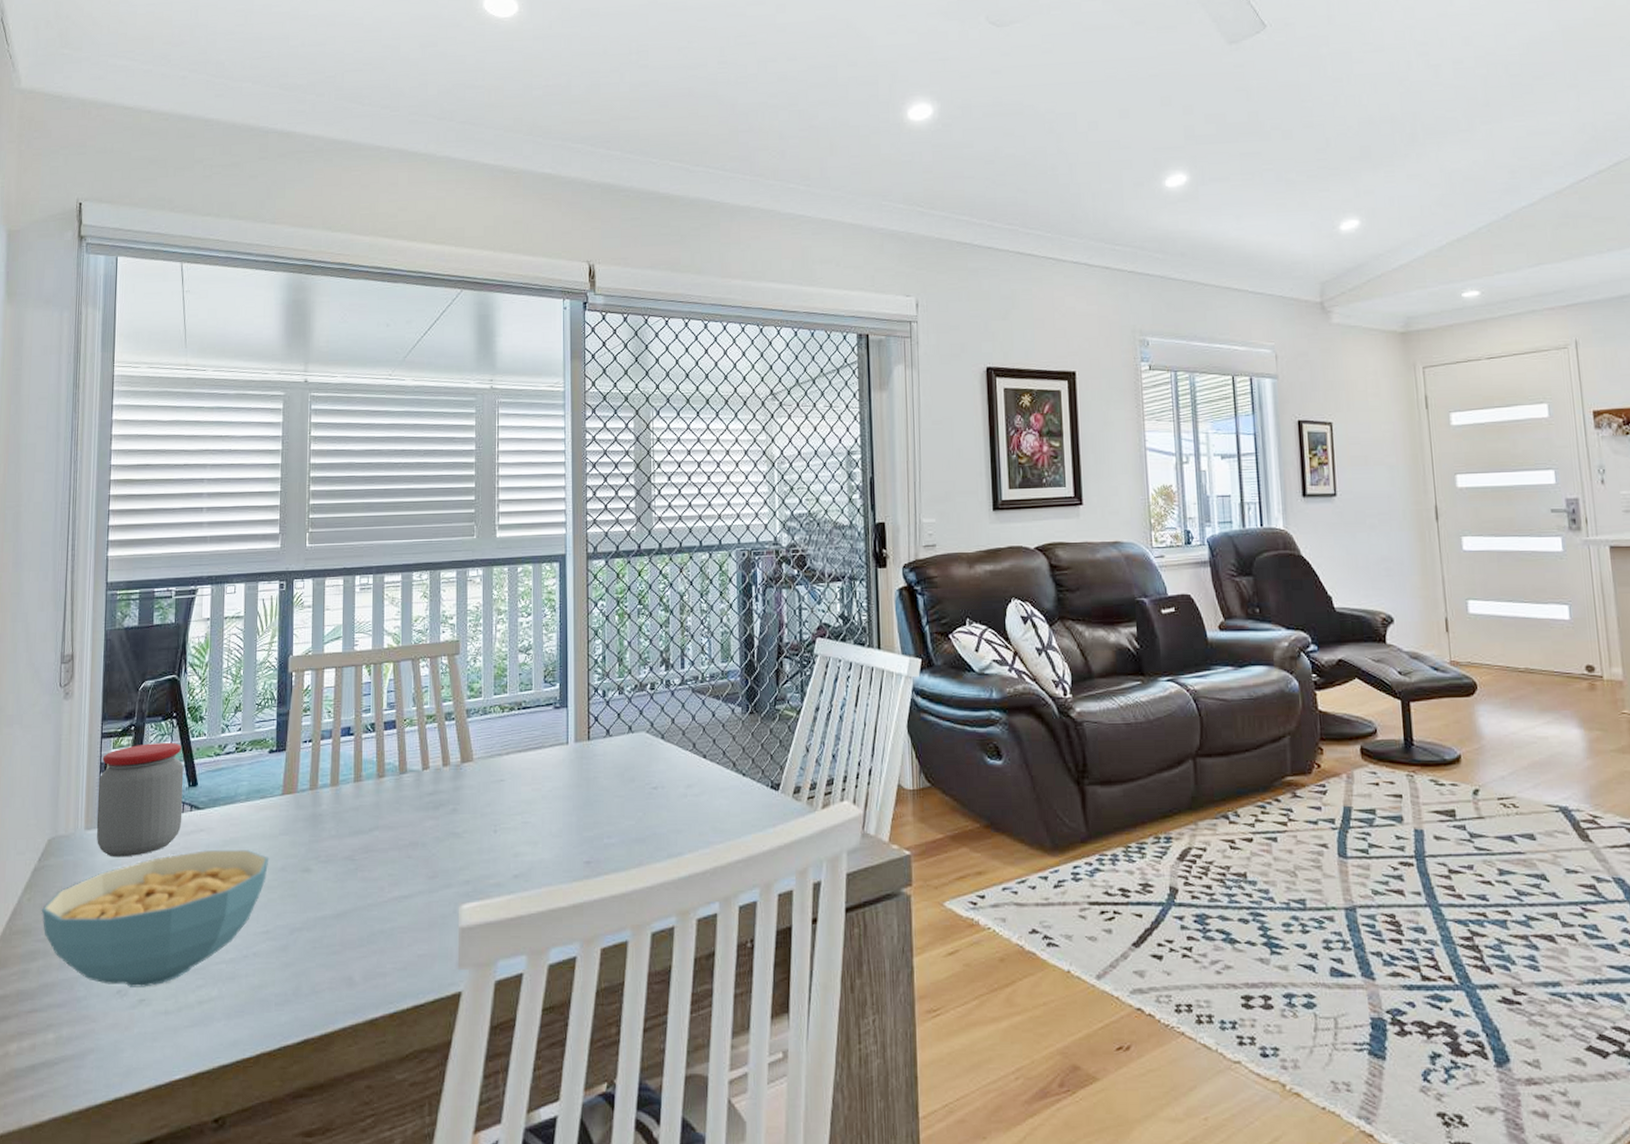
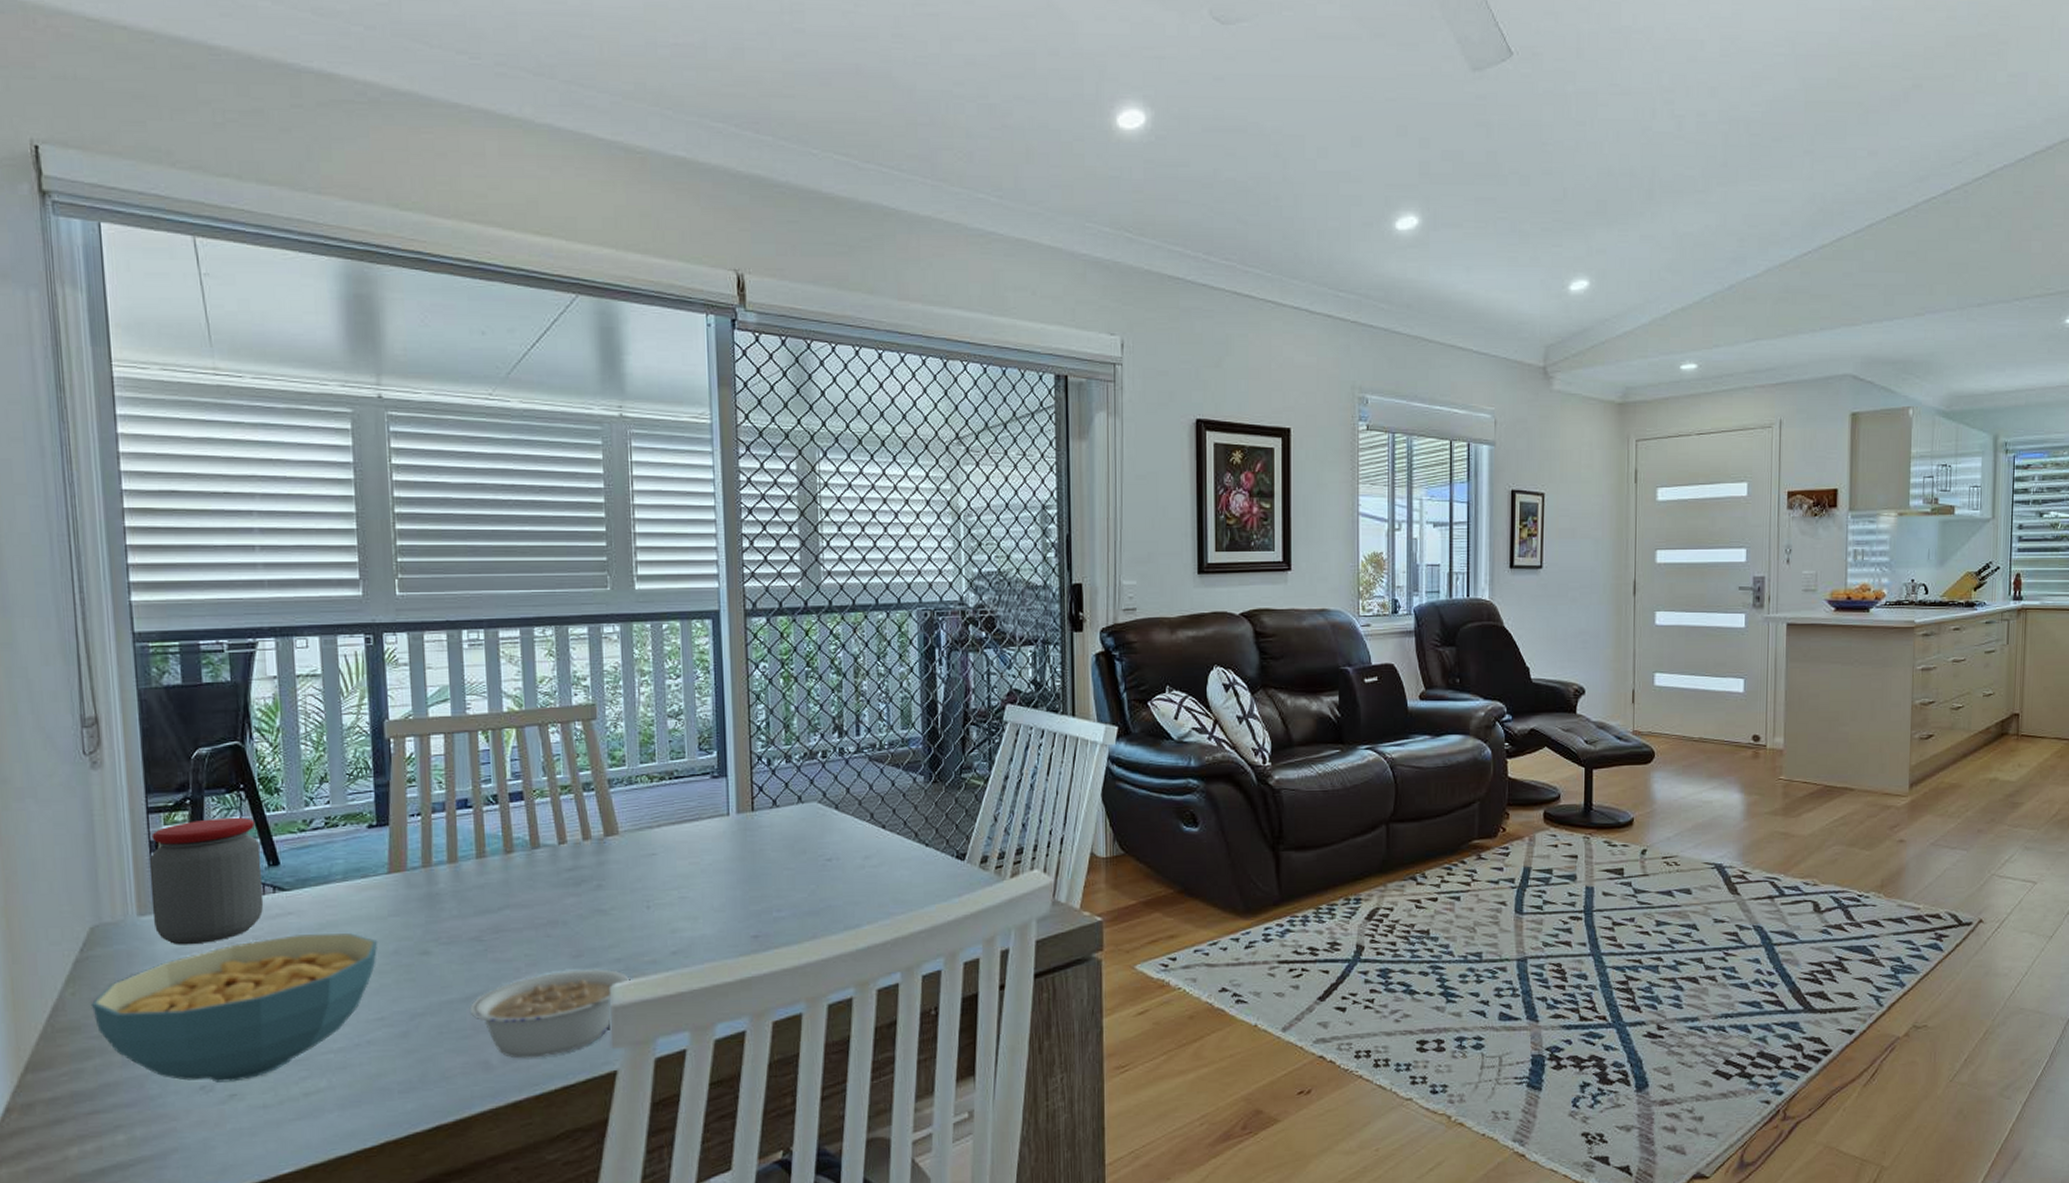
legume: none [339,890,477,976] -> present [469,969,631,1059]

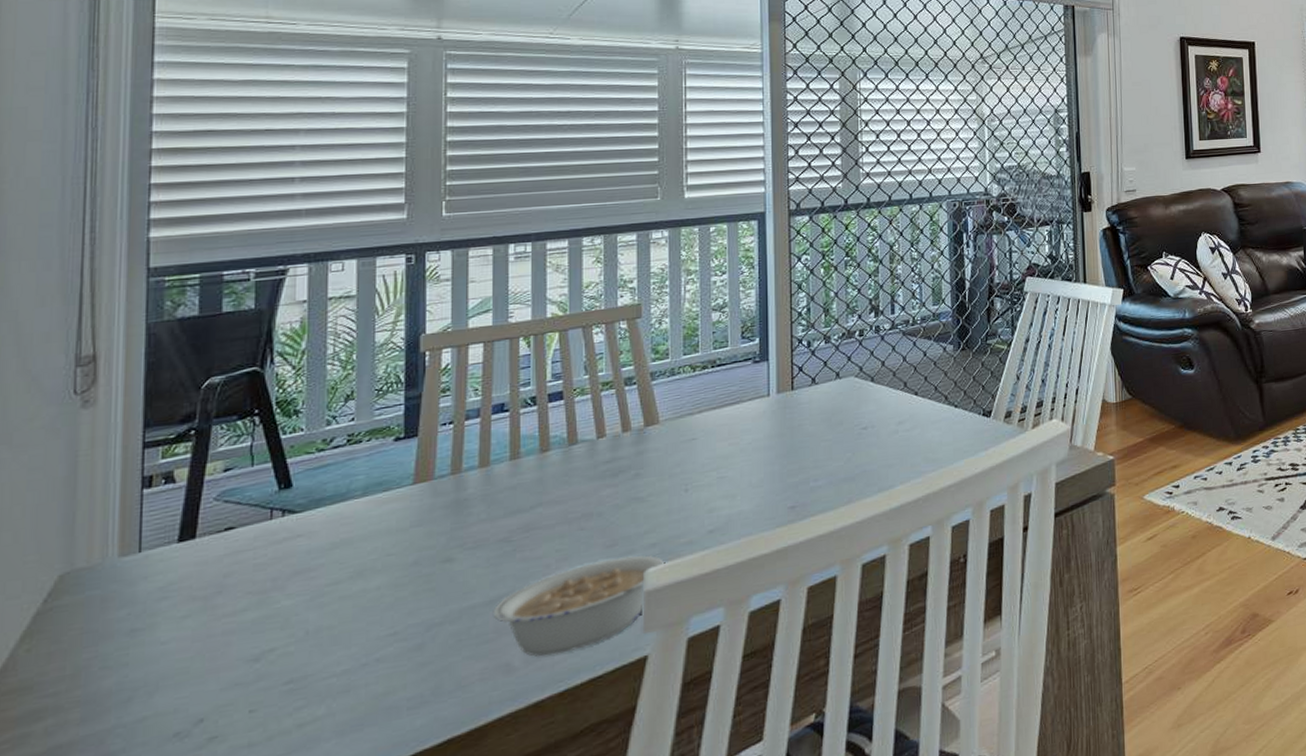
cereal bowl: present [92,933,378,1082] -> none [50,549,397,730]
jar: present [149,817,264,945] -> none [137,442,272,583]

